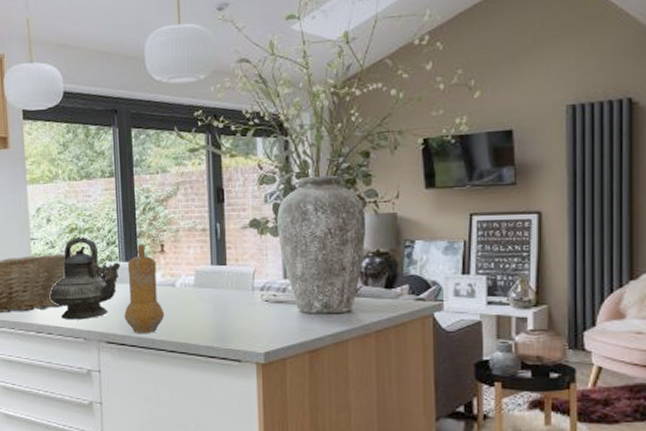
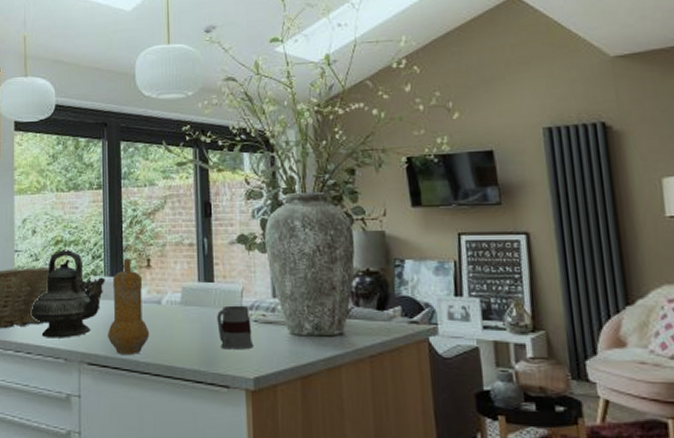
mug: none [229,286,265,327] -> present [217,305,254,350]

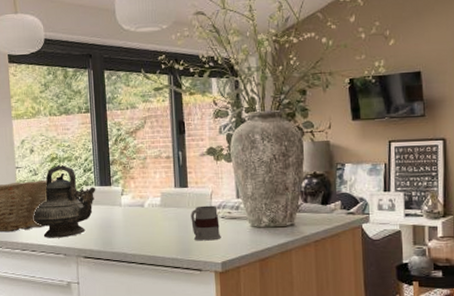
pepper mill: present [108,258,152,354] -> none [100,169,136,248]

